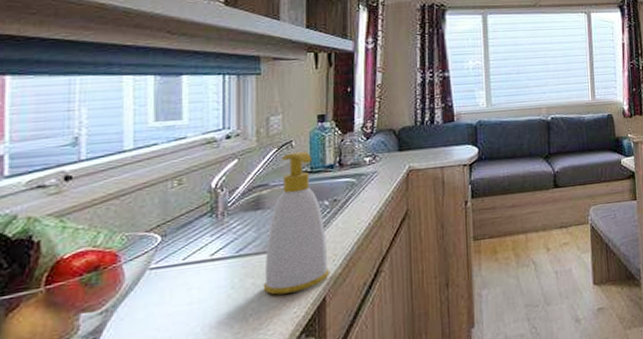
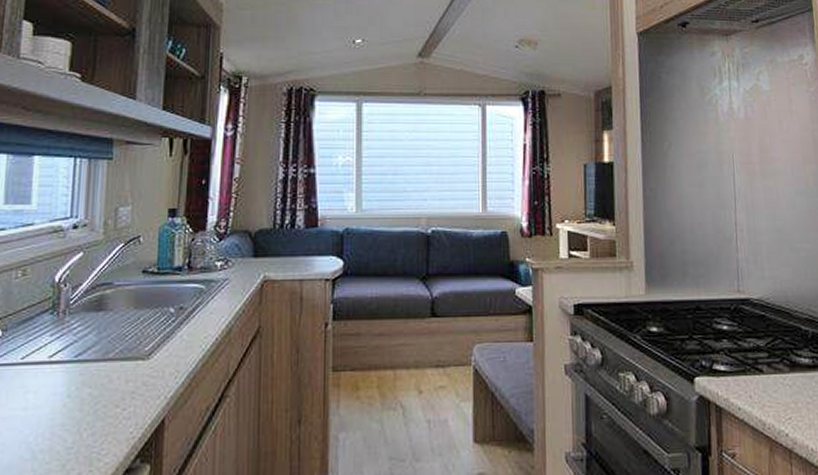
soap bottle: present [263,150,330,295] -> none [99,248,171,410]

